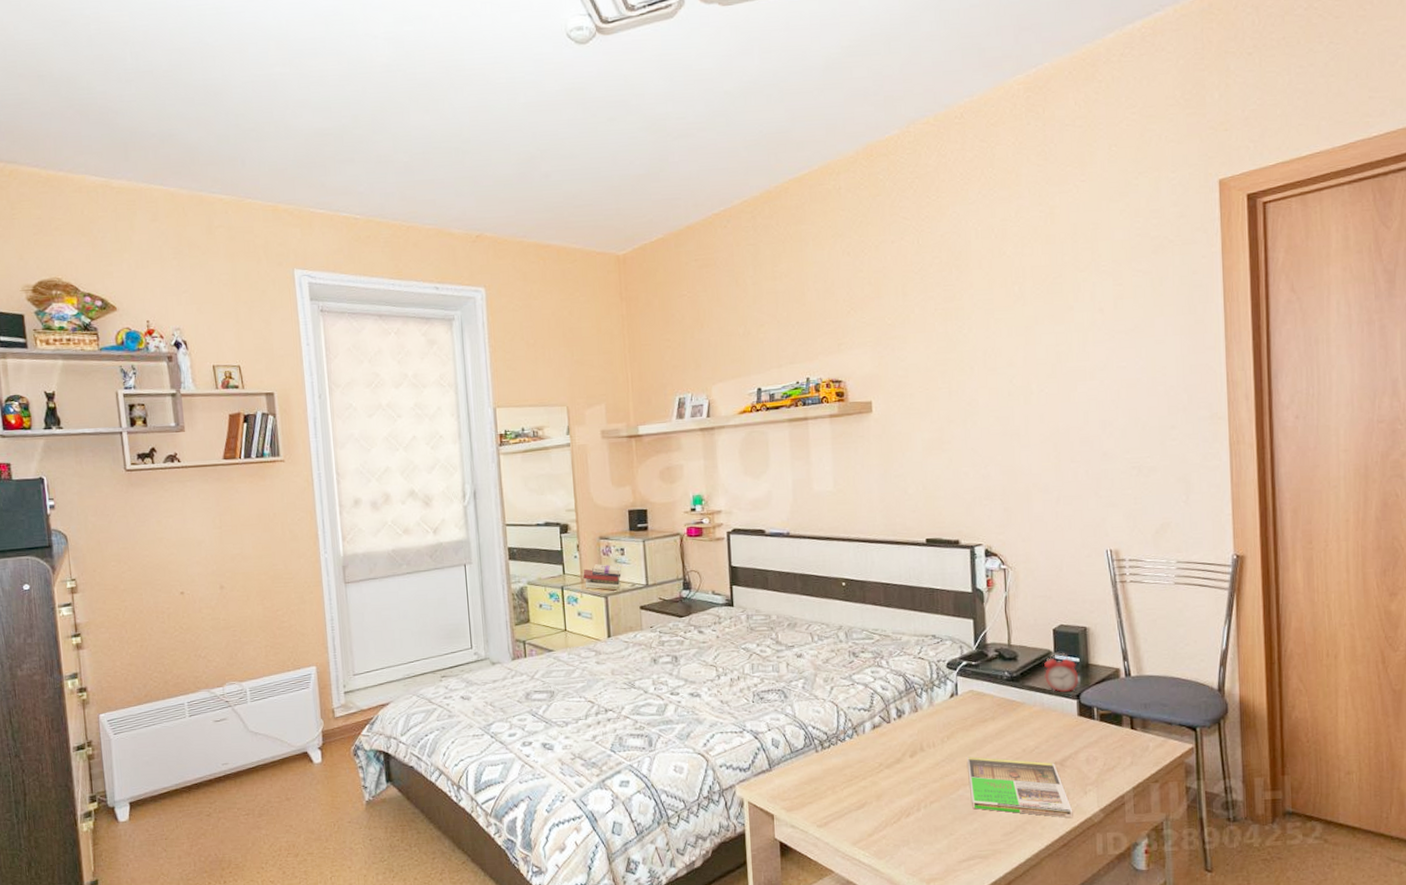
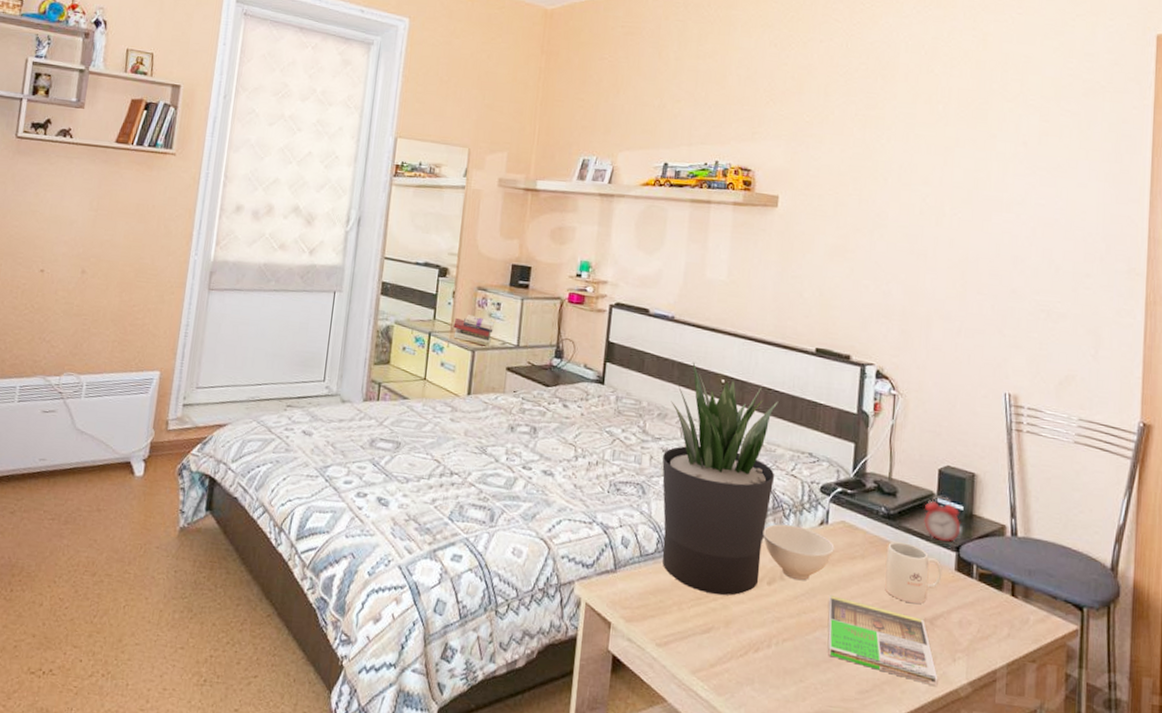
planter: none [797,571,904,775] -> present [662,362,779,596]
bowl: none [899,702,966,749] -> present [763,524,835,581]
mug: none [1014,699,1068,752] -> present [884,541,943,605]

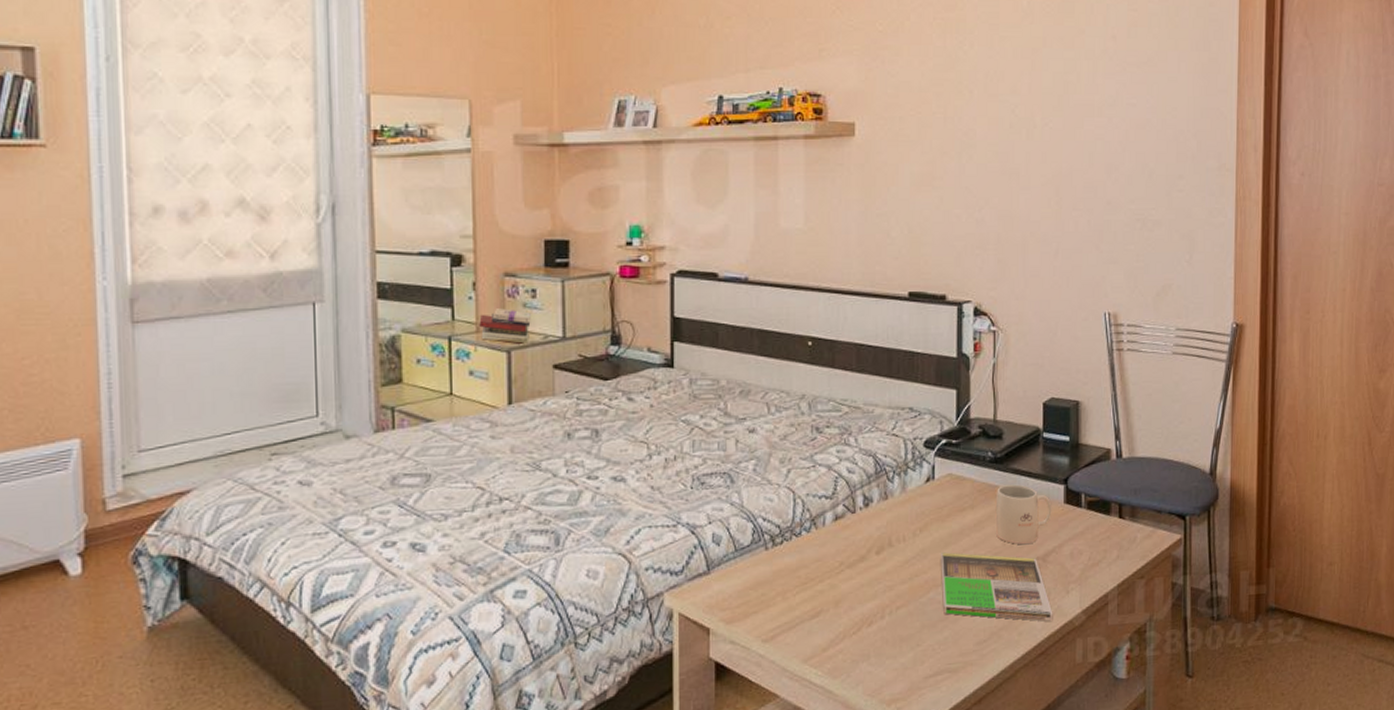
planter: present [662,362,779,596] -> none [749,326,875,576]
bowl: present [763,524,835,581] -> none [867,487,943,544]
alarm clock: present [924,495,960,543] -> none [1031,430,1067,477]

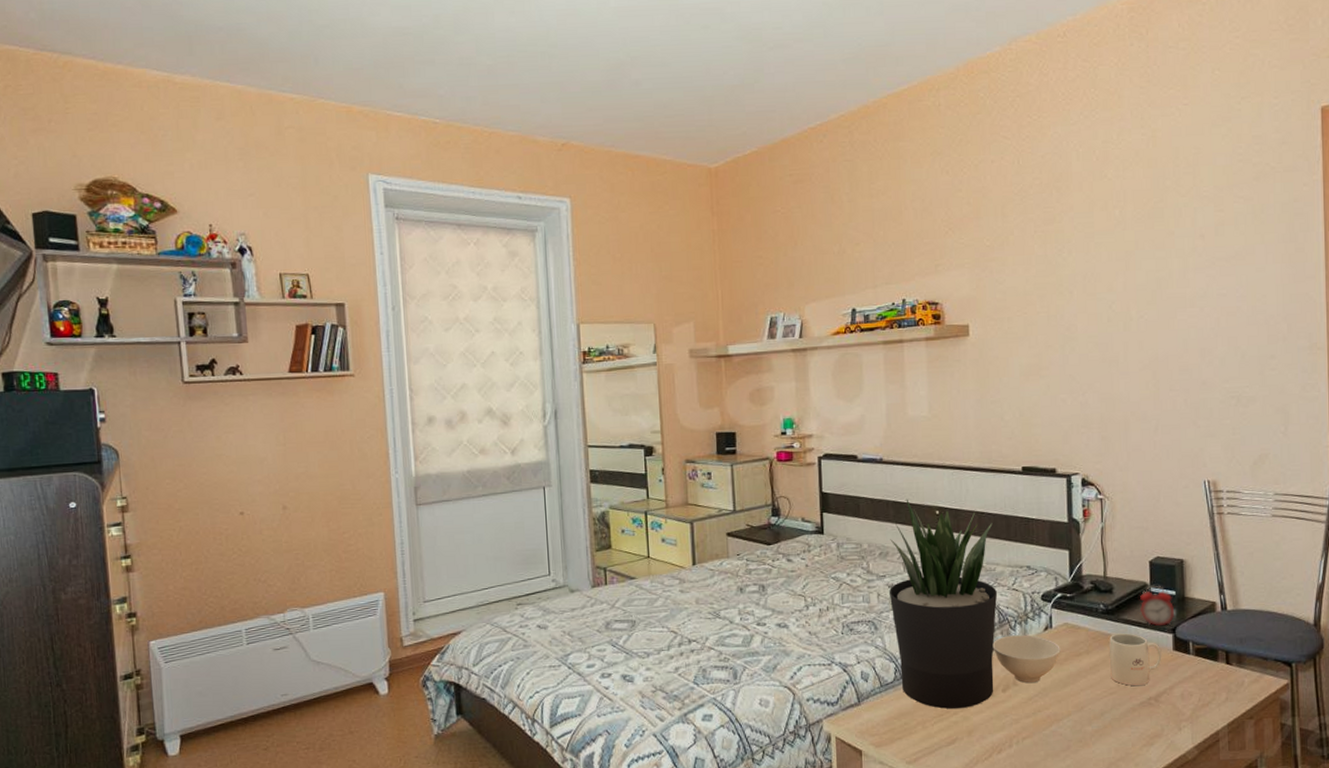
books: present [479,308,531,345] -> none [668,488,708,518]
planter: none [749,326,875,576] -> present [888,499,998,709]
bowl: none [867,487,943,544] -> present [992,635,1061,684]
magazine: present [941,552,1053,622] -> none [1061,691,1167,755]
alarm clock: none [1031,430,1067,477] -> present [1140,585,1174,627]

